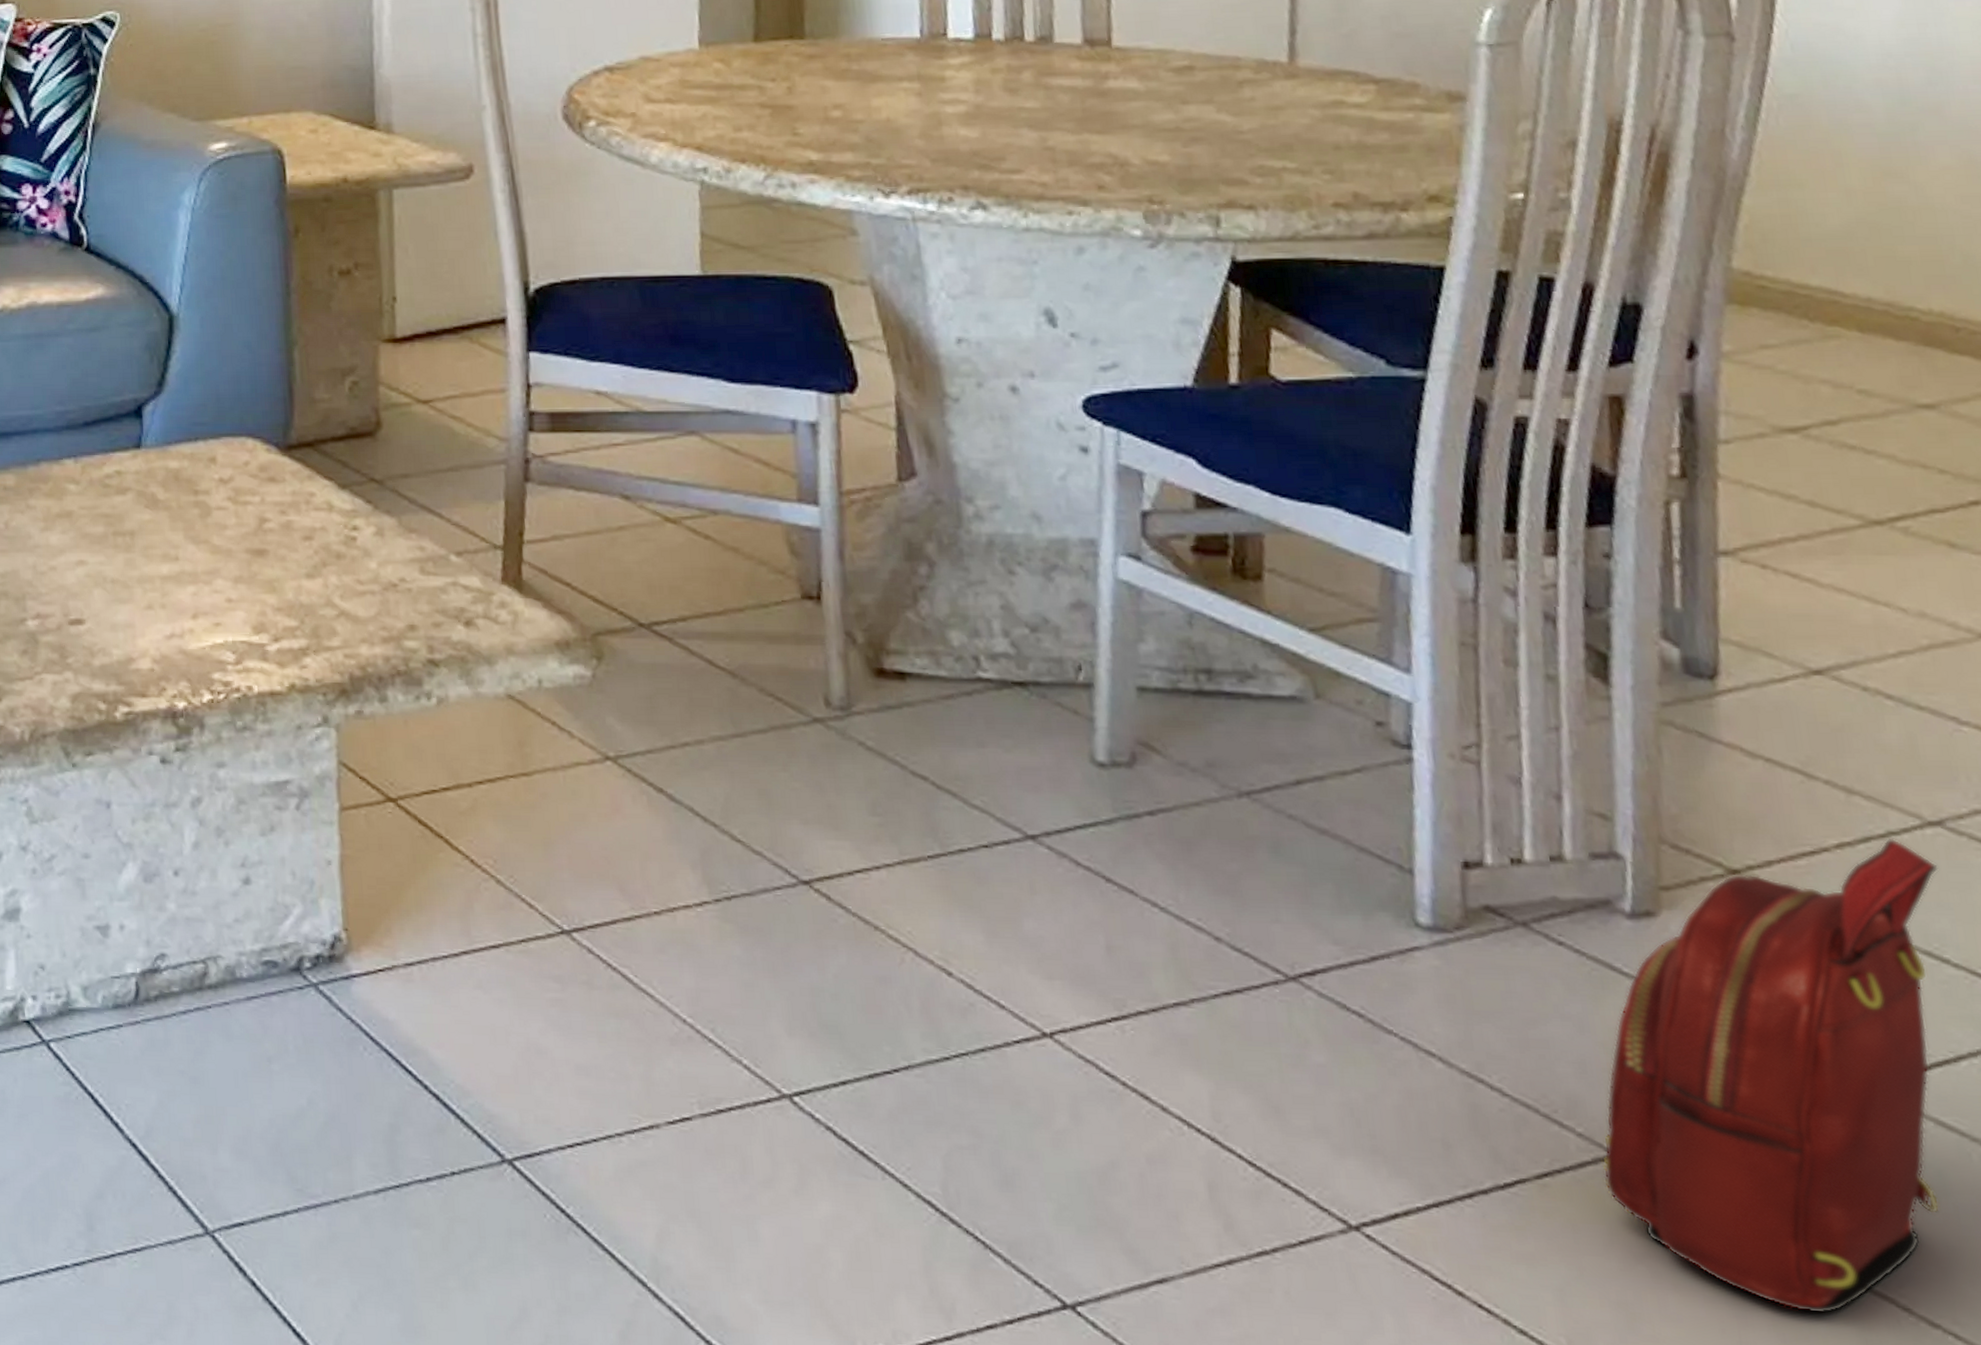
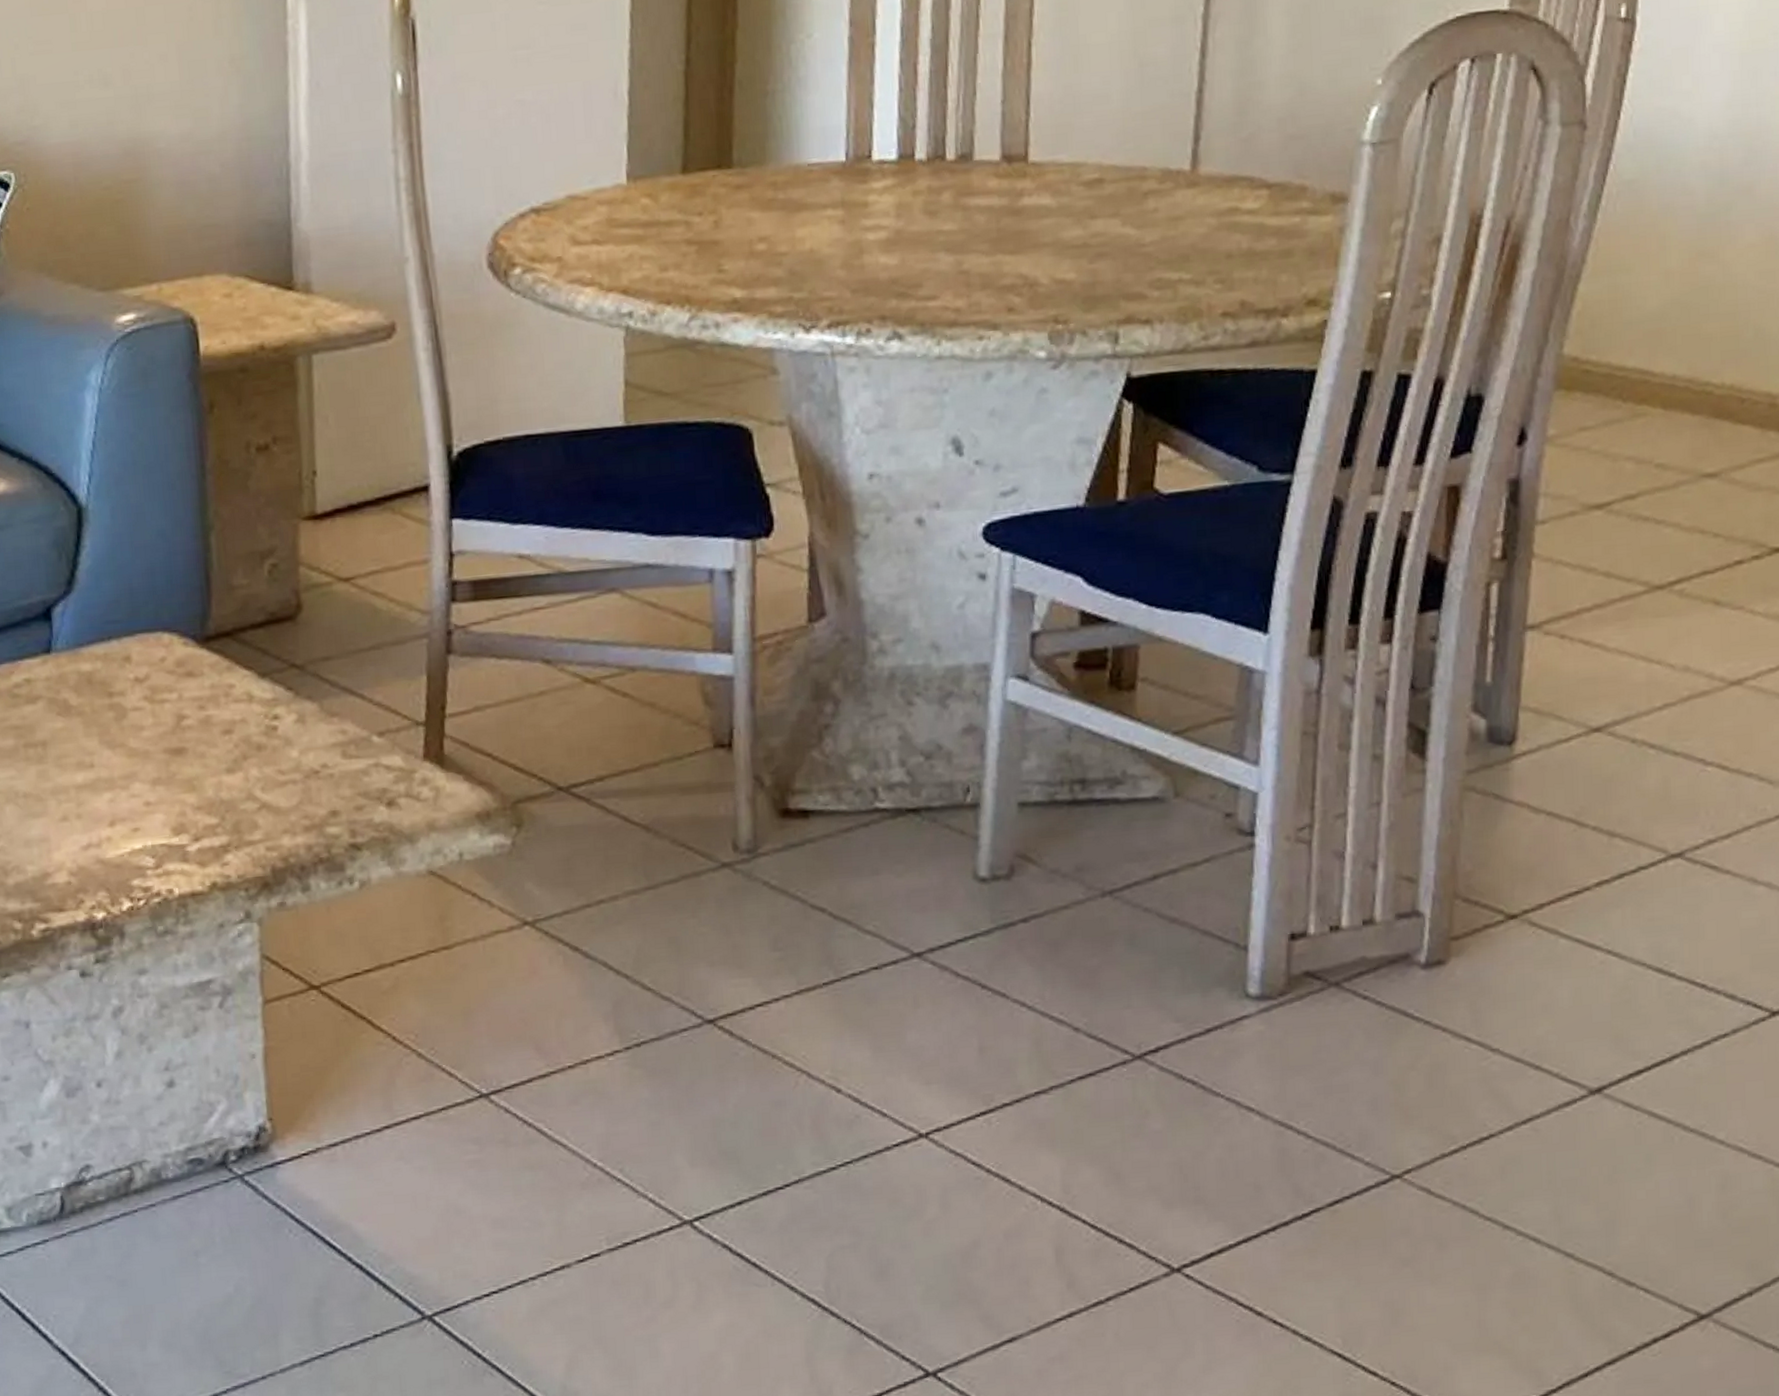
backpack: present [1601,838,1940,1314] -> none [1383,872,1675,1289]

